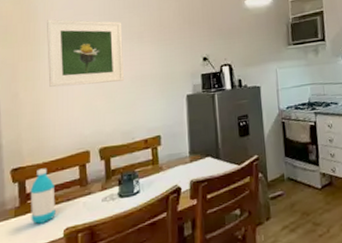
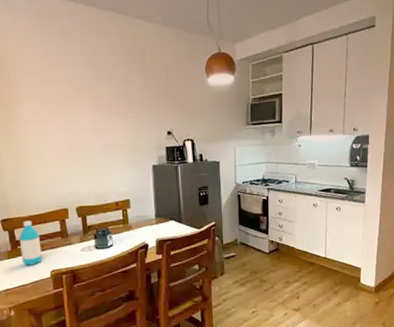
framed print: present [47,19,124,87] -> none [20,85,95,151]

